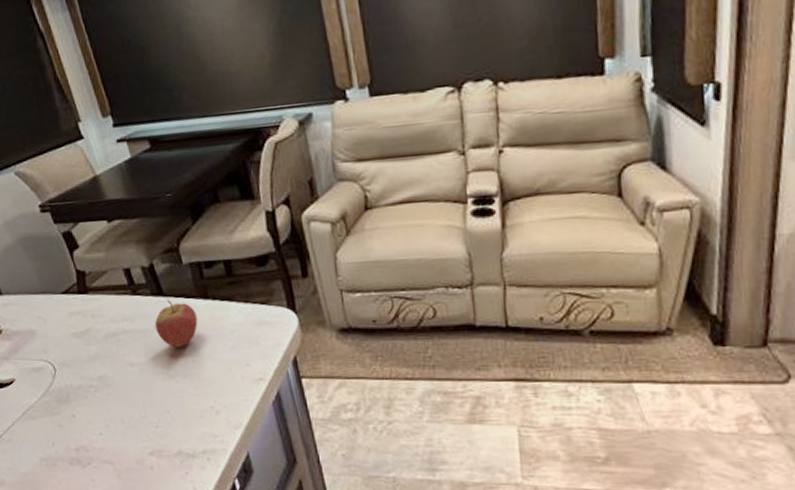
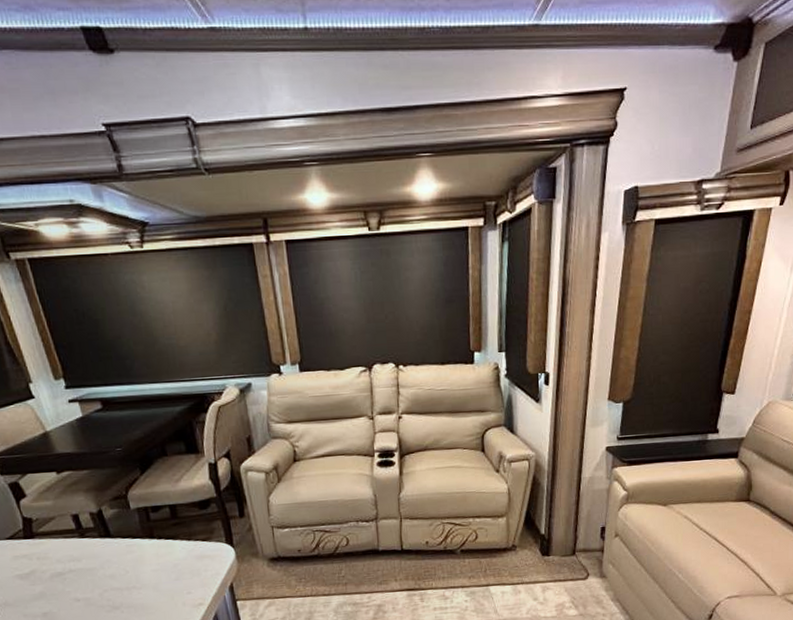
fruit: present [154,299,198,348] -> none [101,540,144,582]

